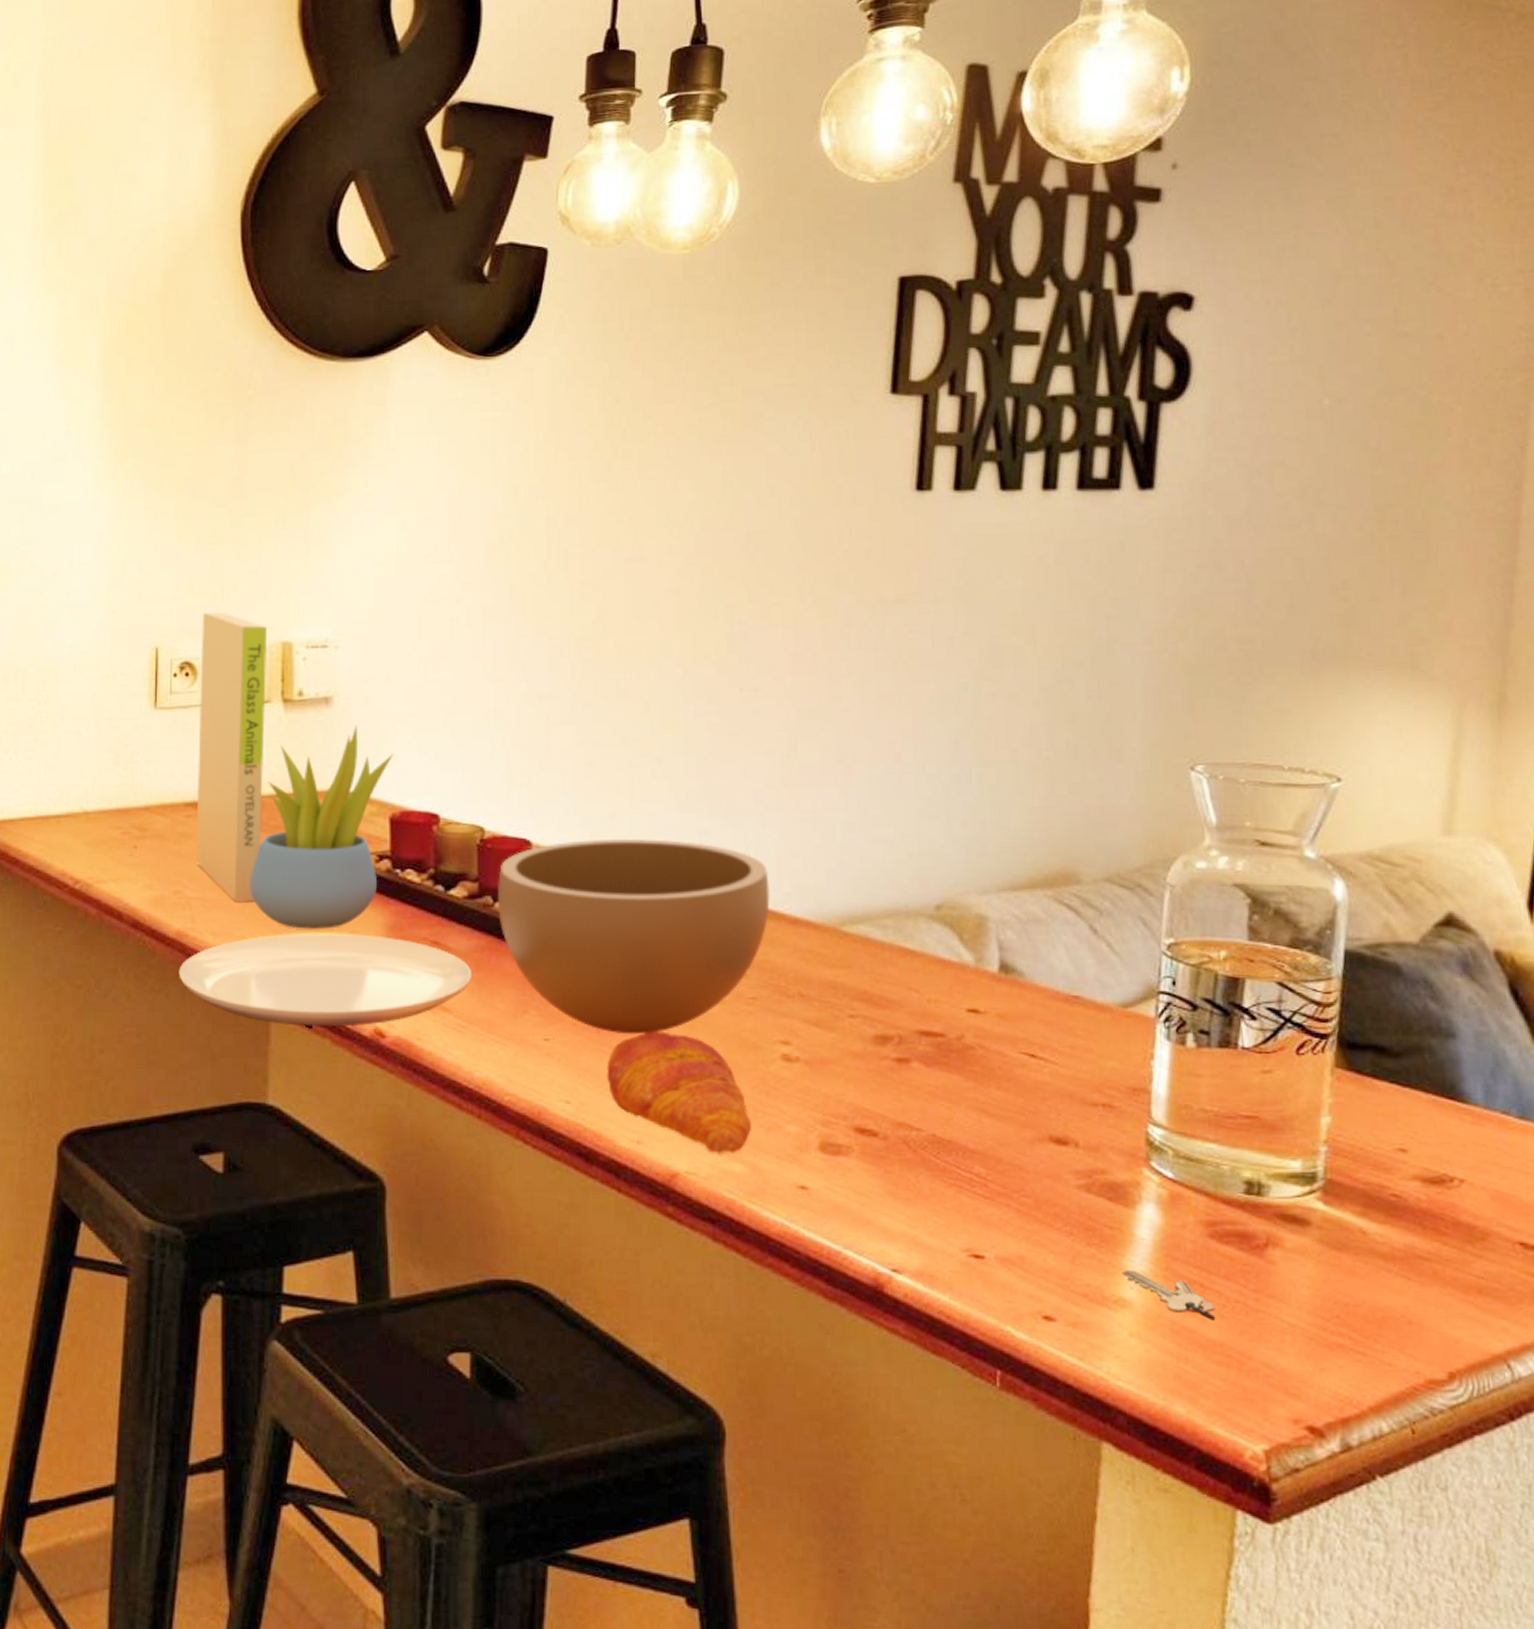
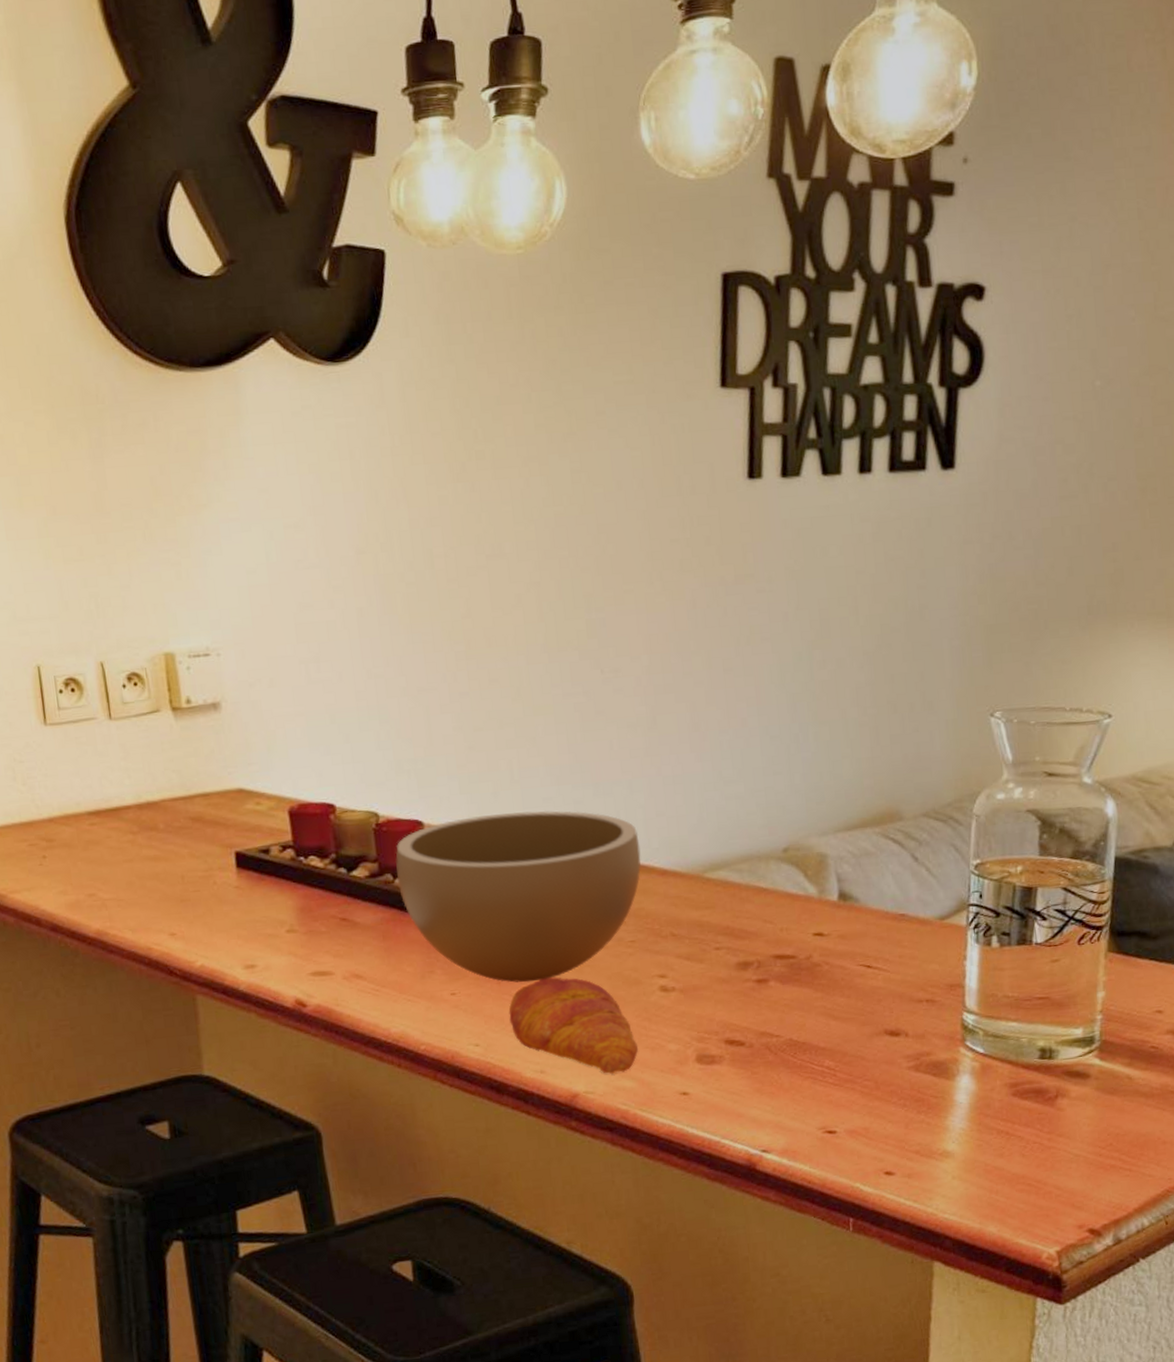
plate: present [178,933,473,1027] -> none [103,917,381,1005]
book: present [194,611,268,902] -> none [80,627,168,899]
succulent plant: present [249,724,394,930] -> none [160,727,286,919]
key: present [1122,1269,1216,1321] -> none [945,1128,1019,1159]

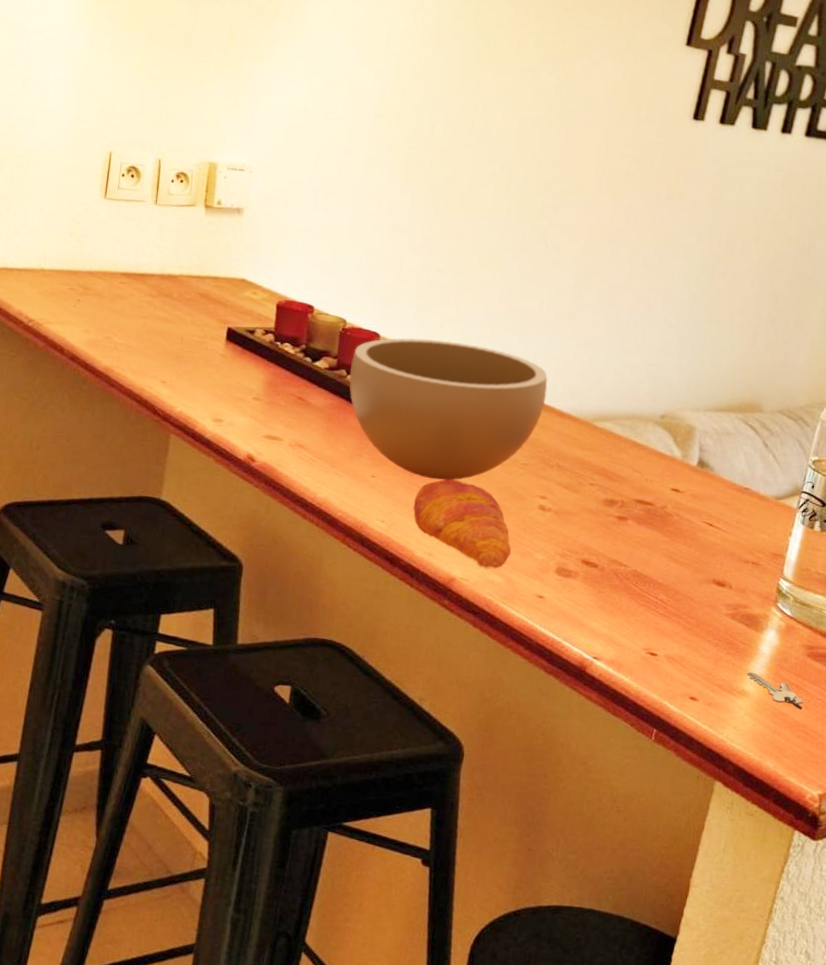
key: none [945,1128,1019,1159] -> present [746,672,804,710]

